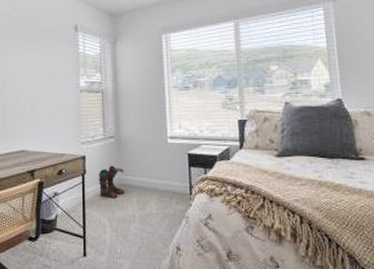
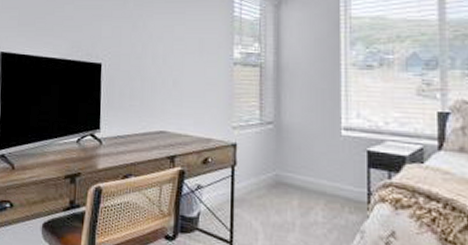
boots: present [98,165,125,199] -> none [251,158,285,200]

